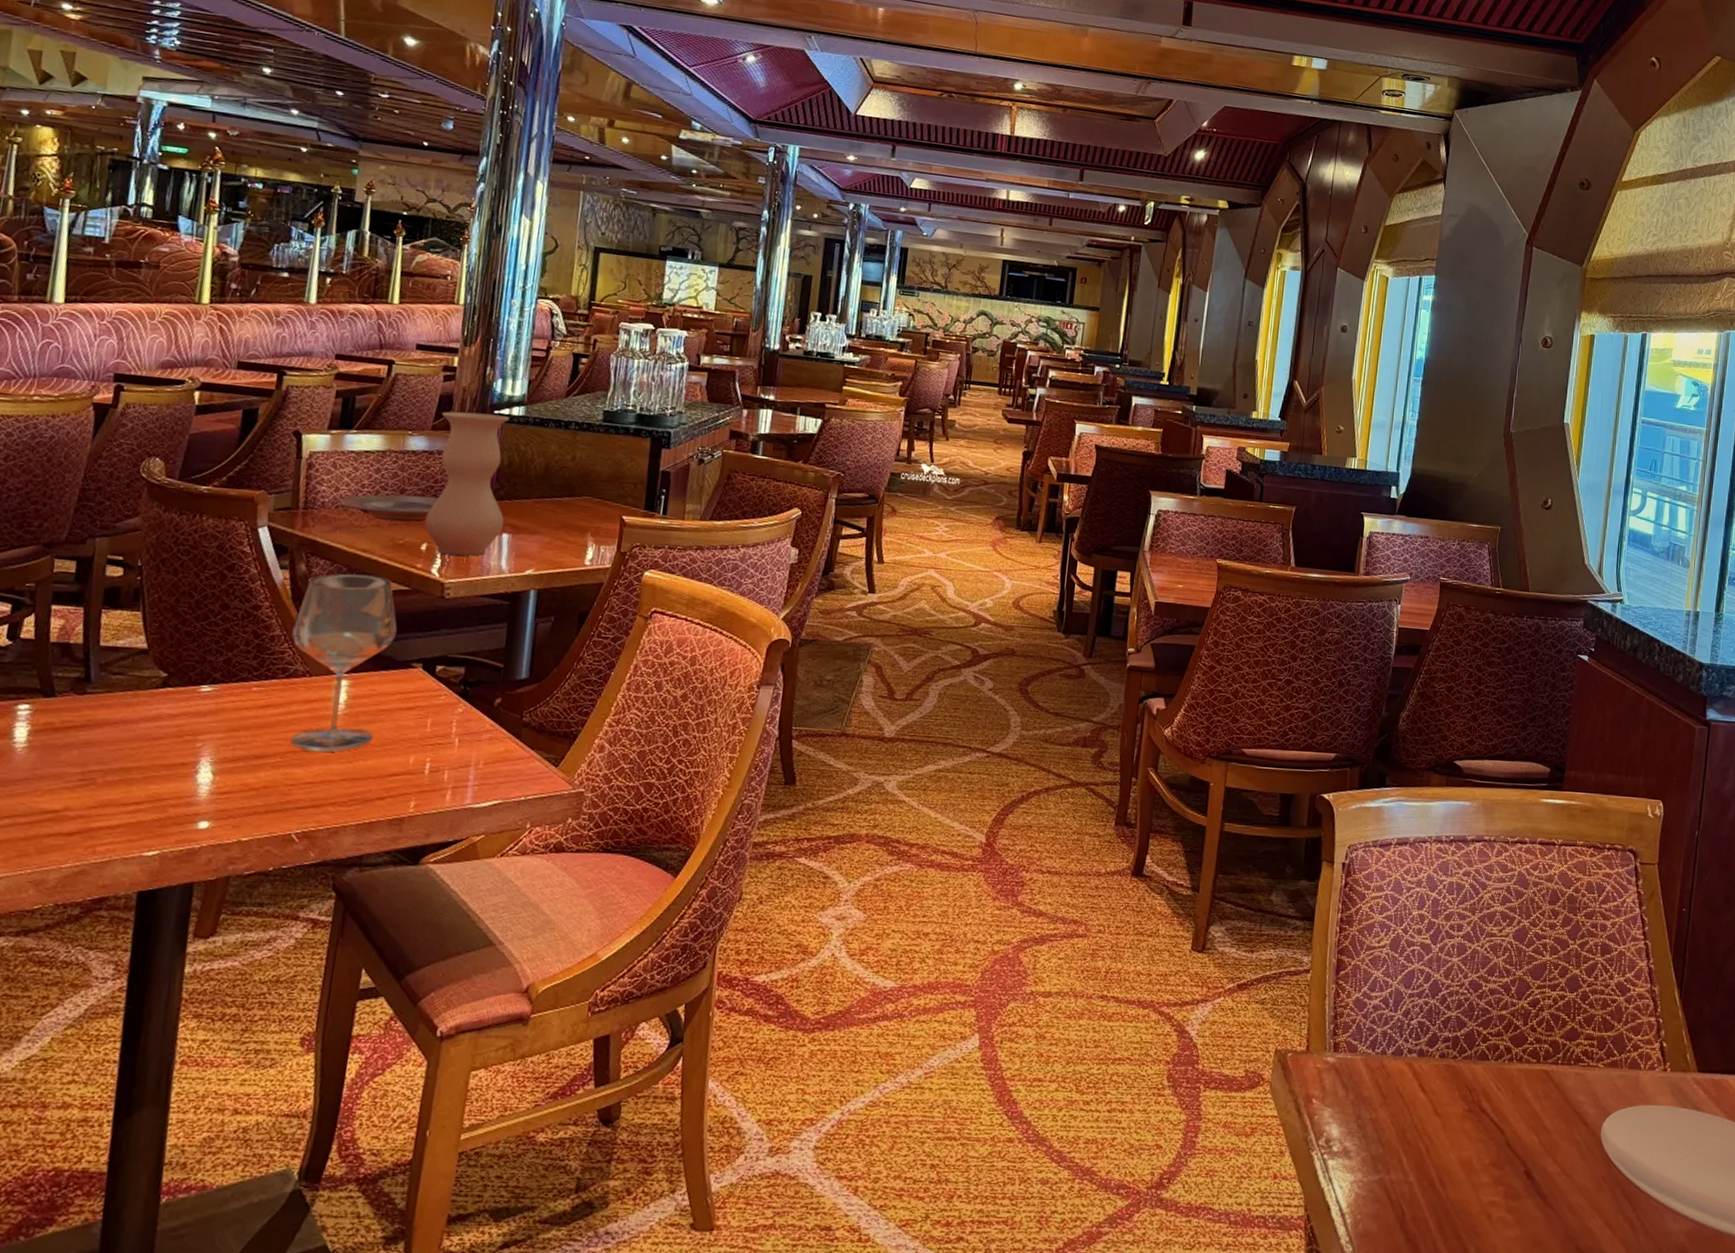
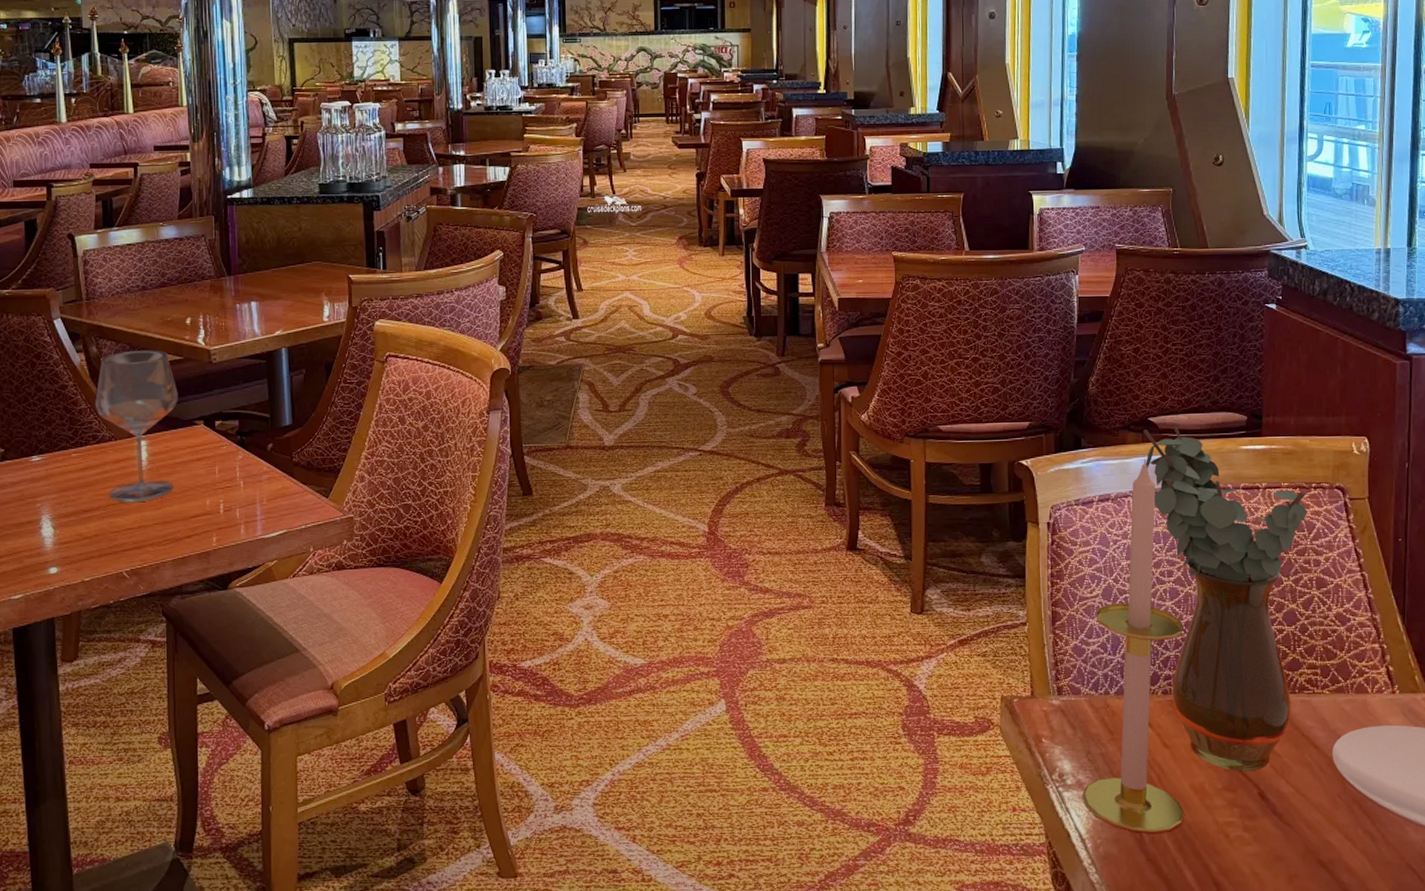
plate: present [338,494,438,523] -> none [113,277,193,303]
vase: present [425,411,510,556] -> none [184,199,251,326]
candle: none [1347,803,1469,1212] -> present [1082,459,1185,835]
vase: none [1447,771,1599,1146] -> present [1143,425,1307,771]

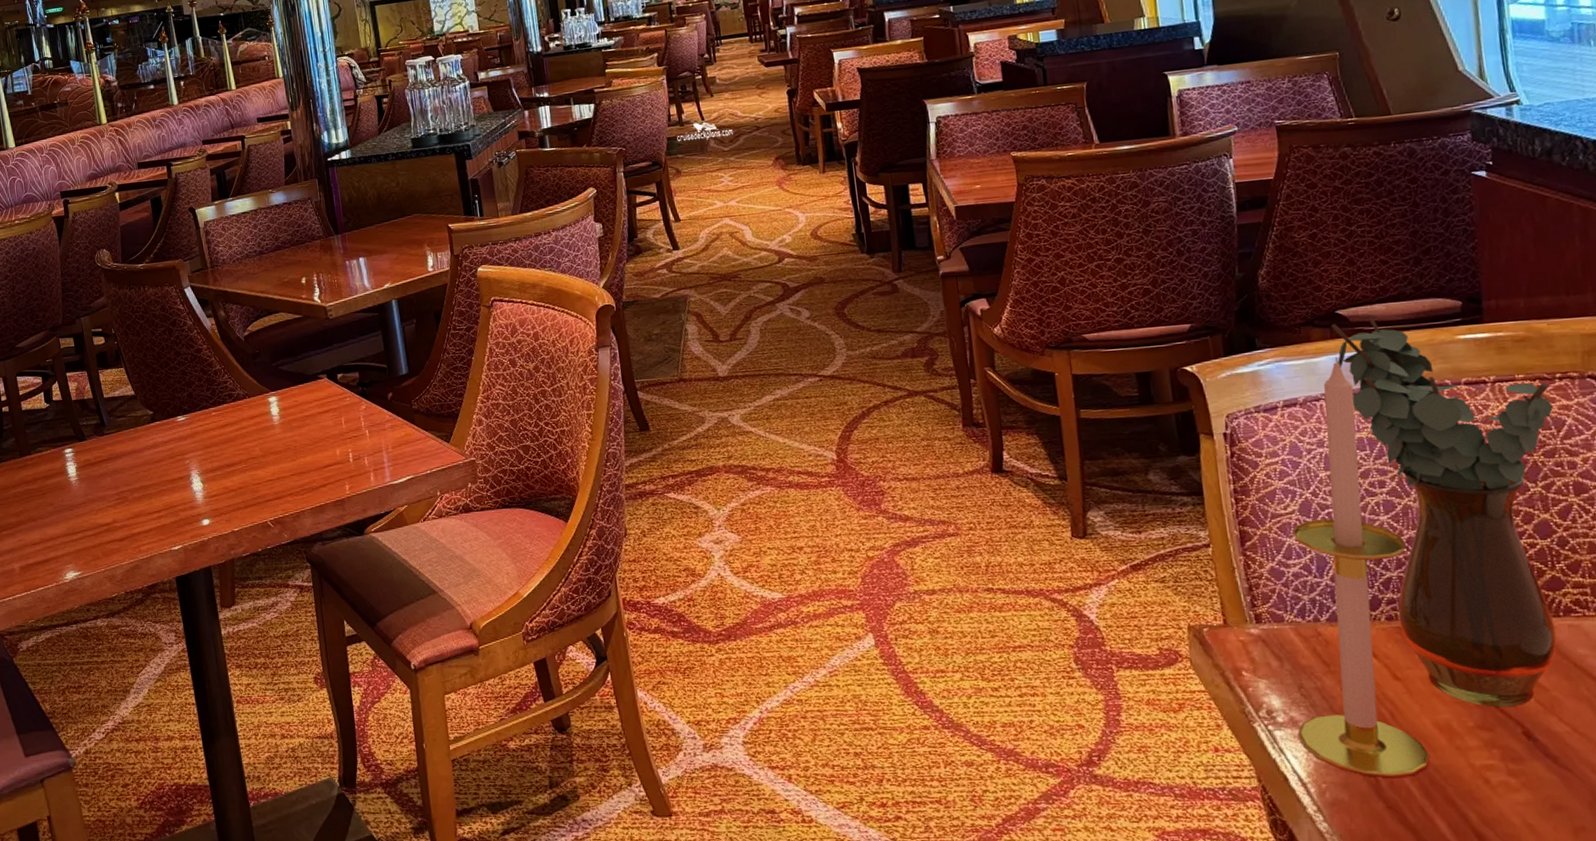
wine glass: present [94,350,178,503] -> none [227,310,306,457]

